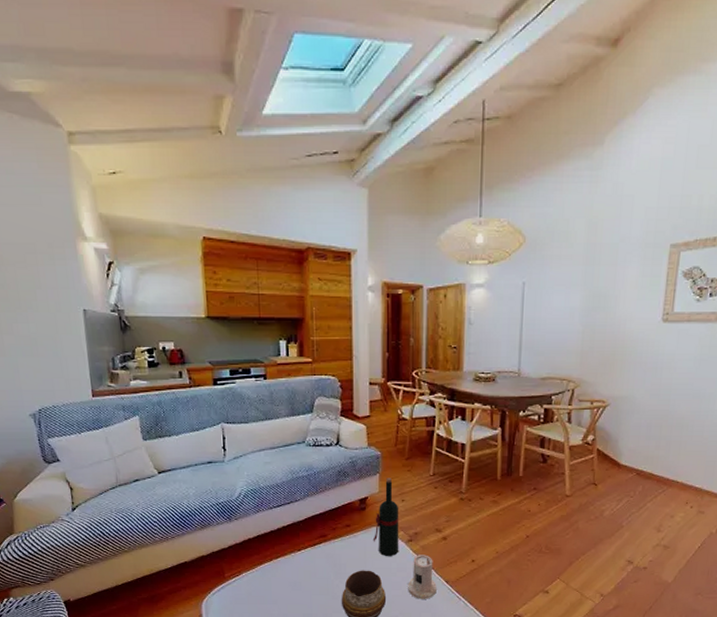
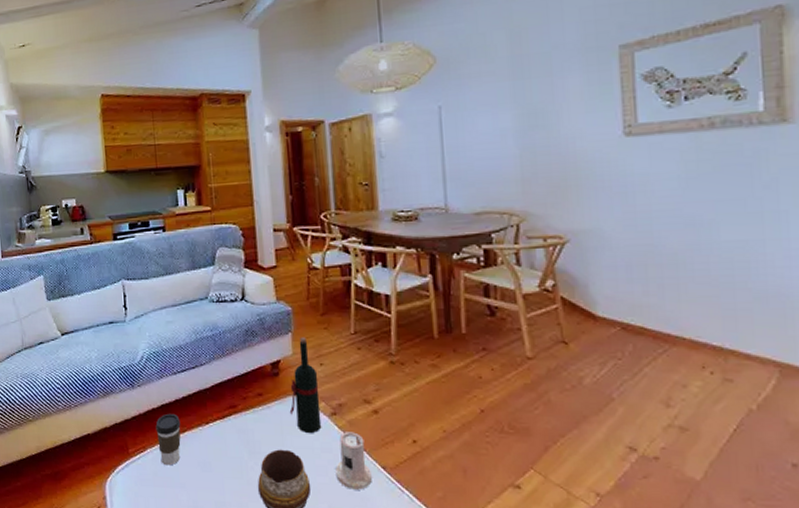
coffee cup: none [251,542,275,586] -> present [155,413,181,466]

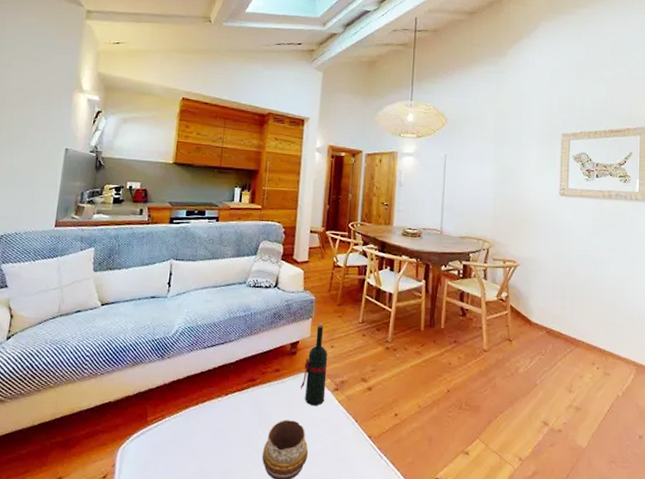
coffee cup: present [155,413,181,466] -> none [177,384,202,434]
candle: present [335,432,372,490] -> none [330,405,359,456]

